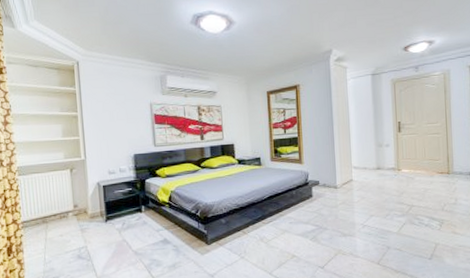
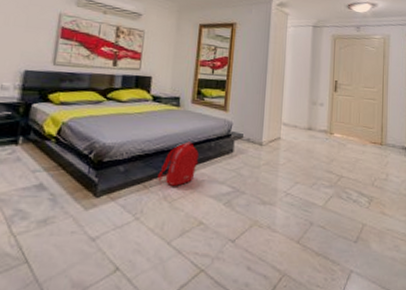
backpack: none [253,193,285,230] -> present [158,141,199,186]

